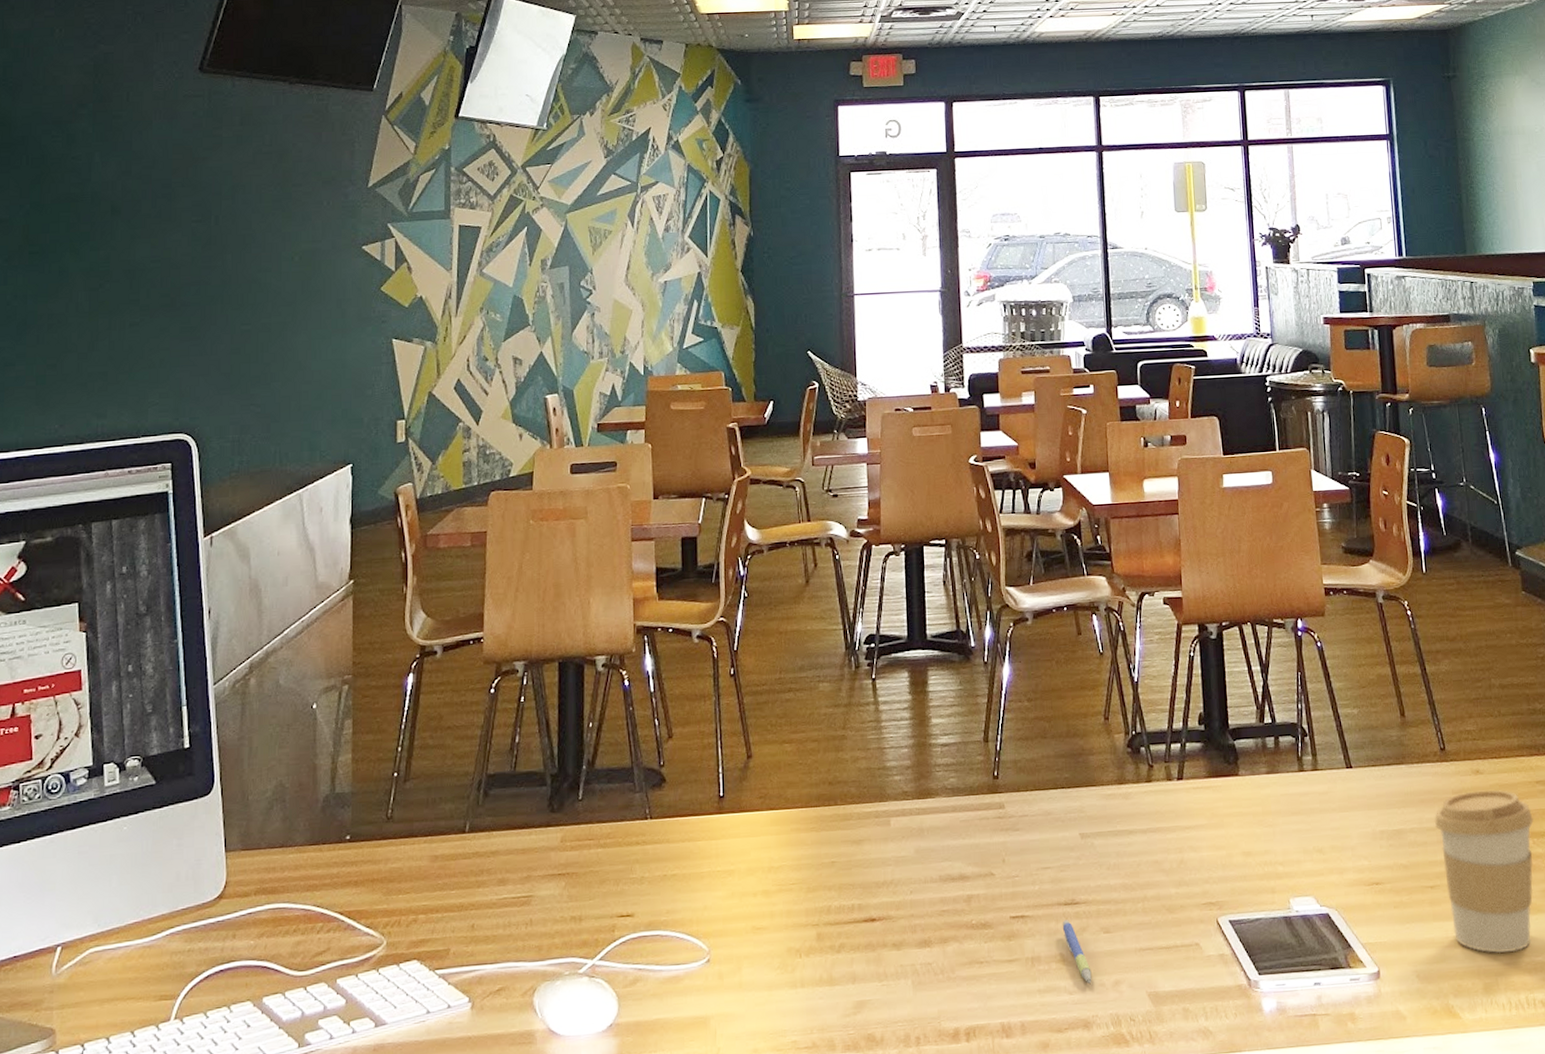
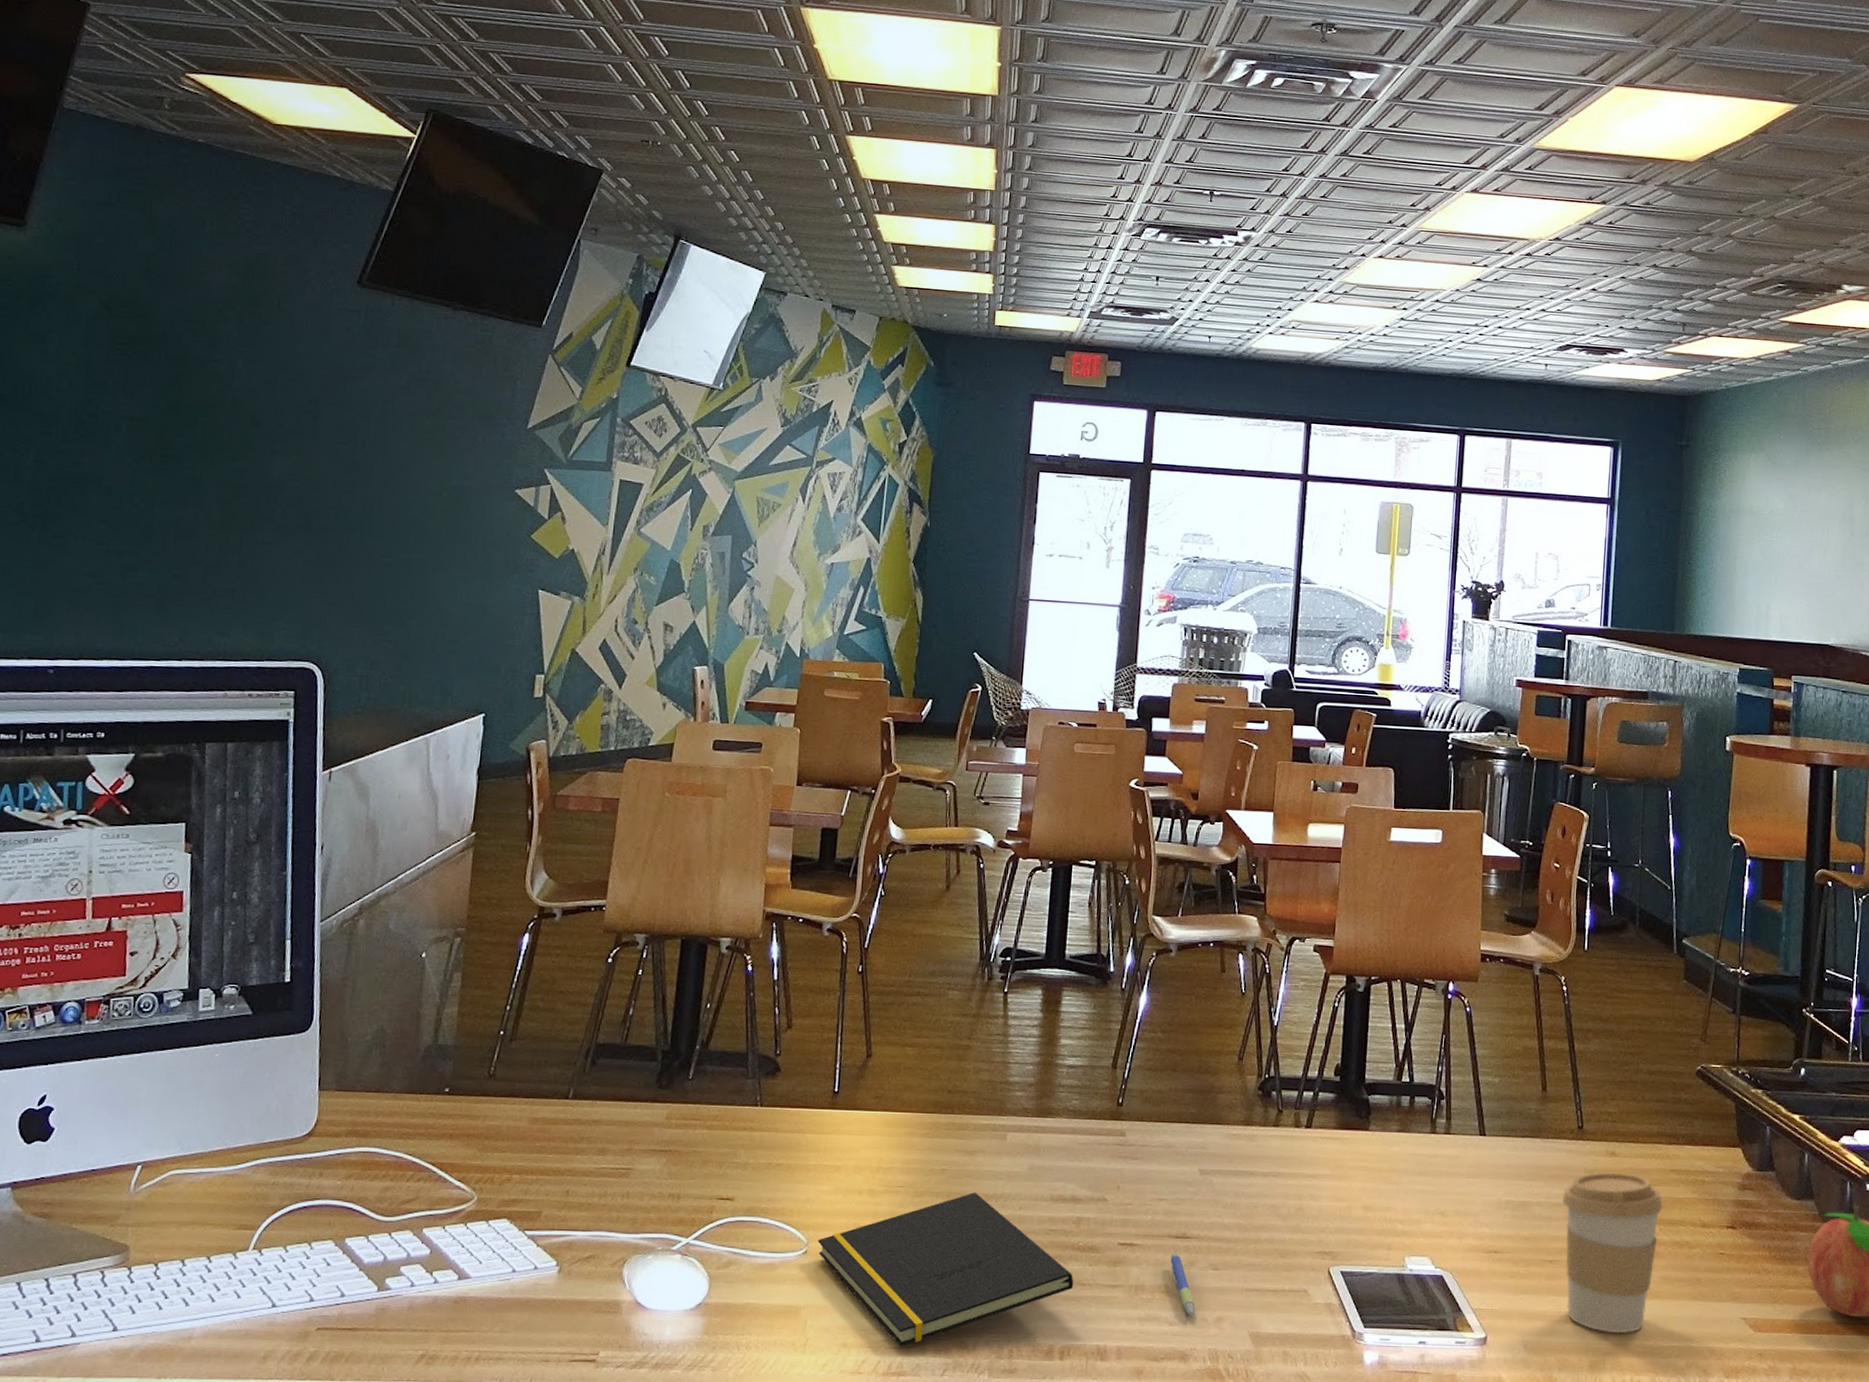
notepad: none [719,881,972,1045] -> present [818,1192,1074,1346]

